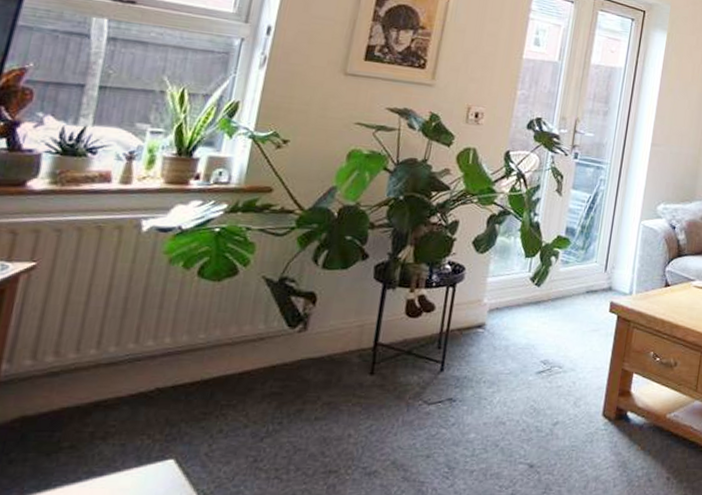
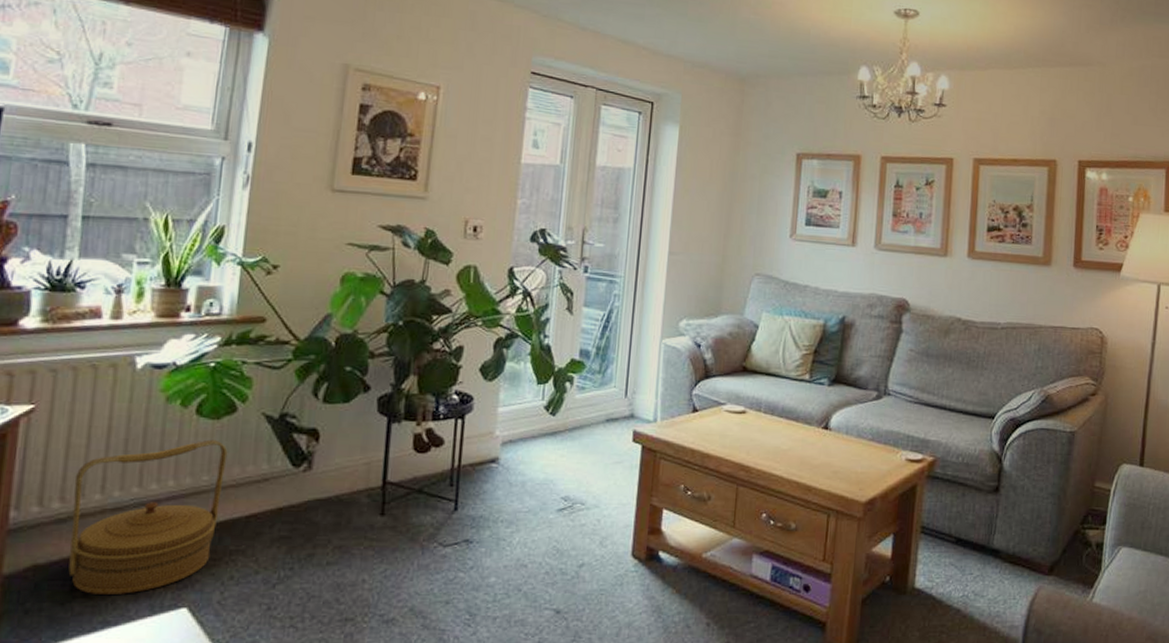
woven basket: none [57,300,226,447] -> present [68,439,228,596]

